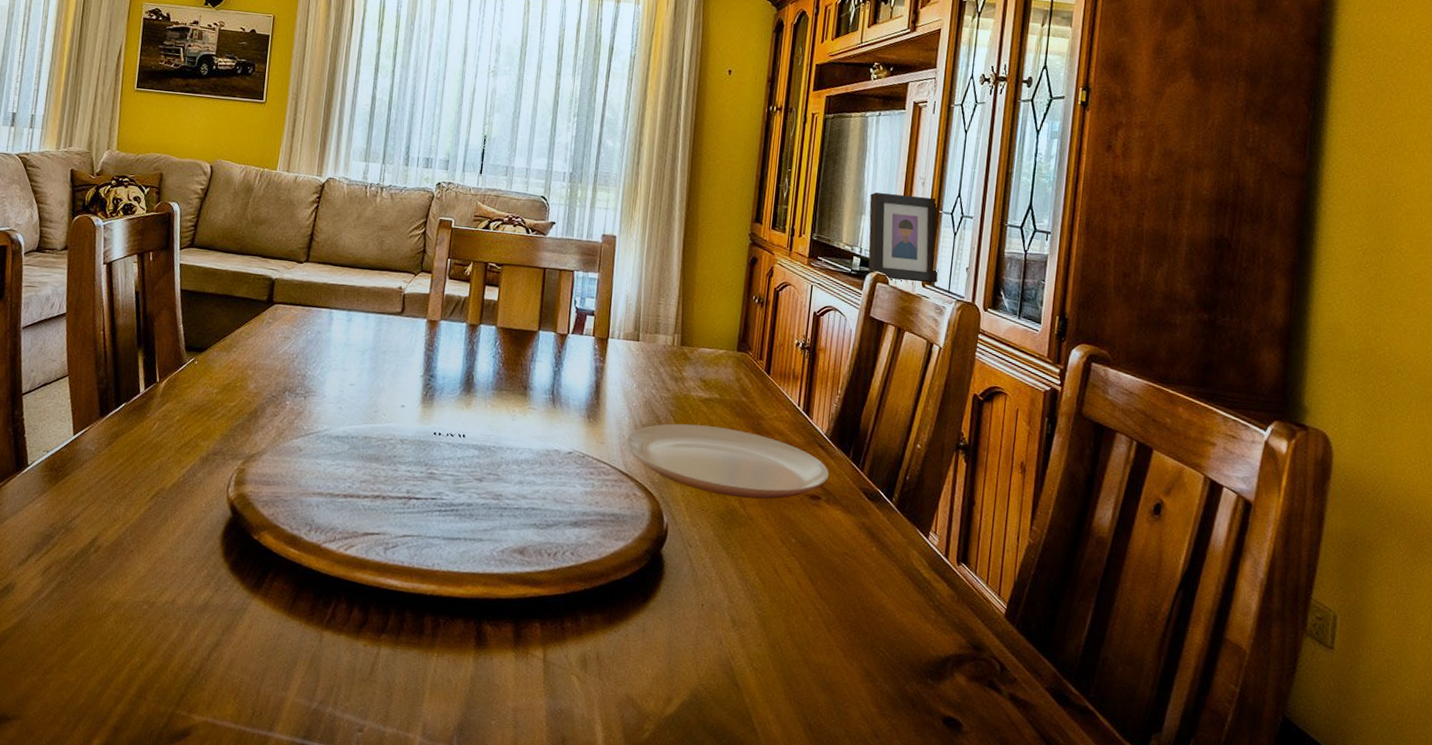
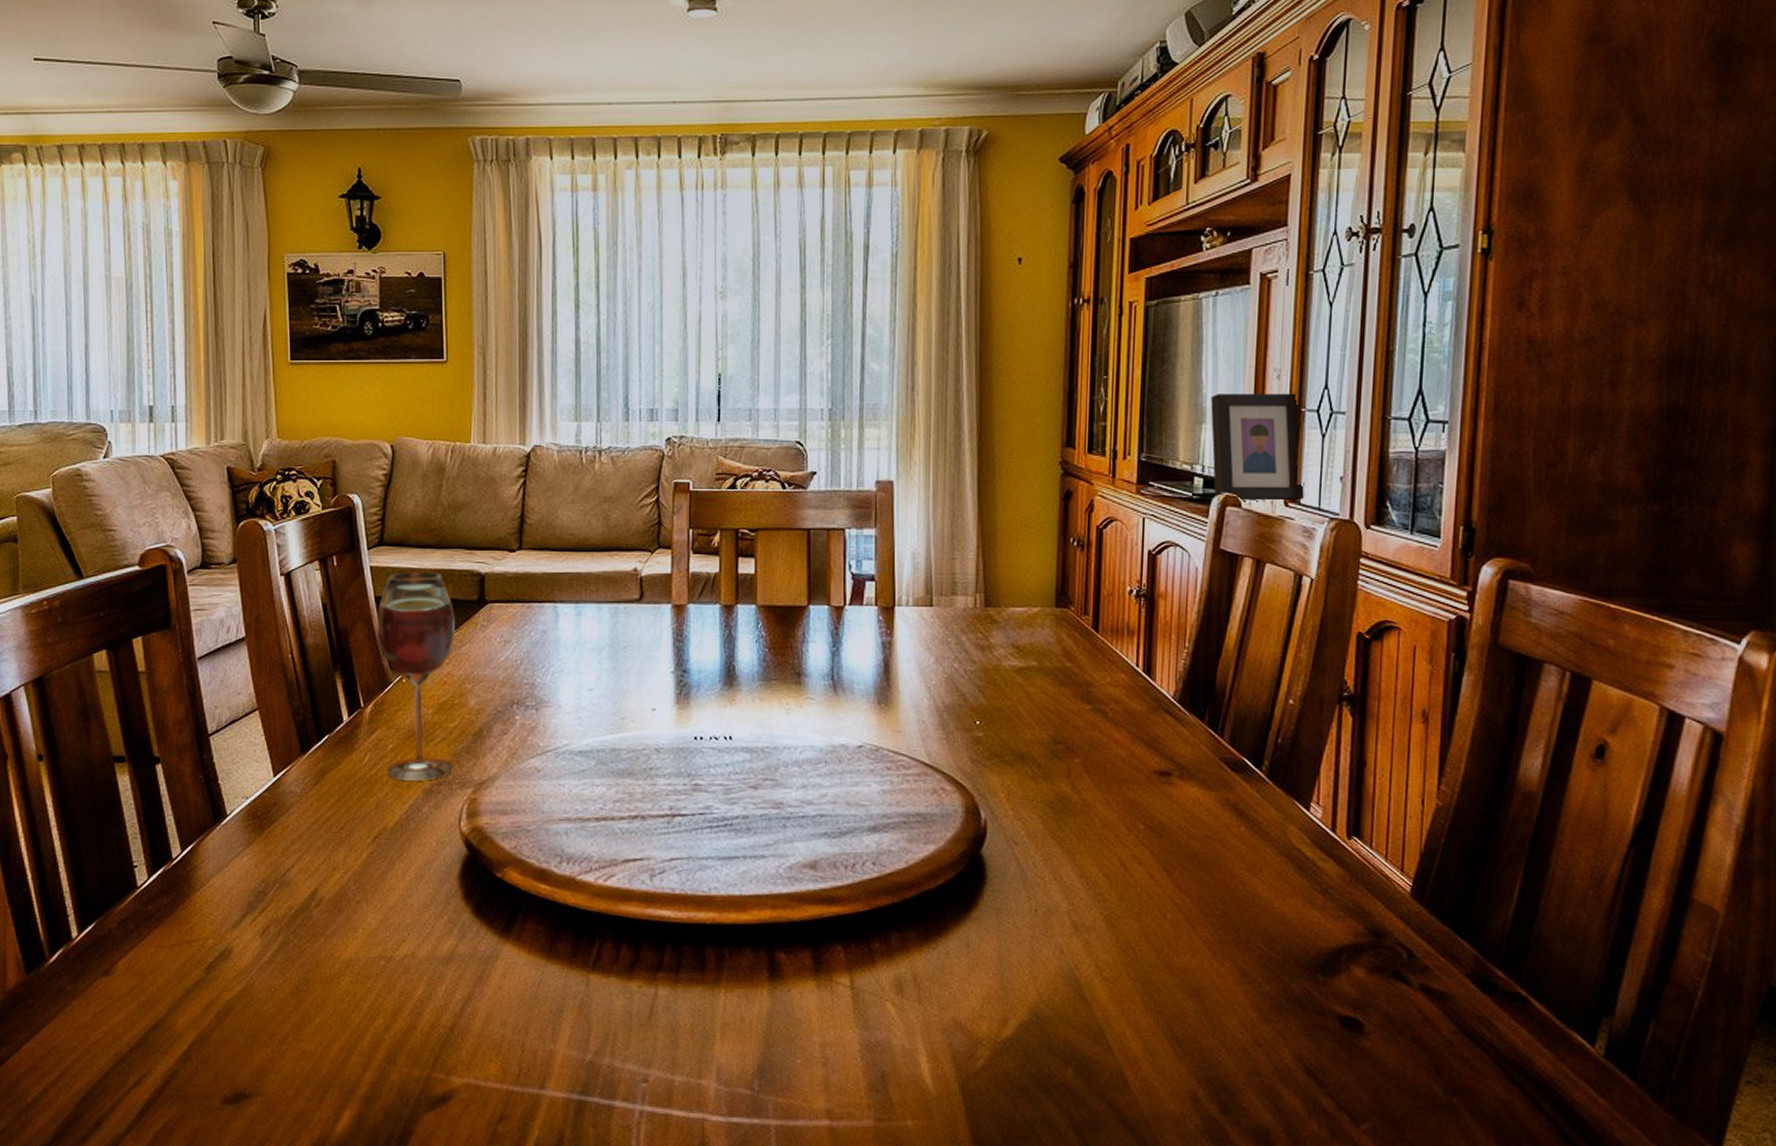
wineglass: none [172,271,246,450] -> present [376,572,455,782]
plate: present [626,423,829,500] -> none [927,700,1180,781]

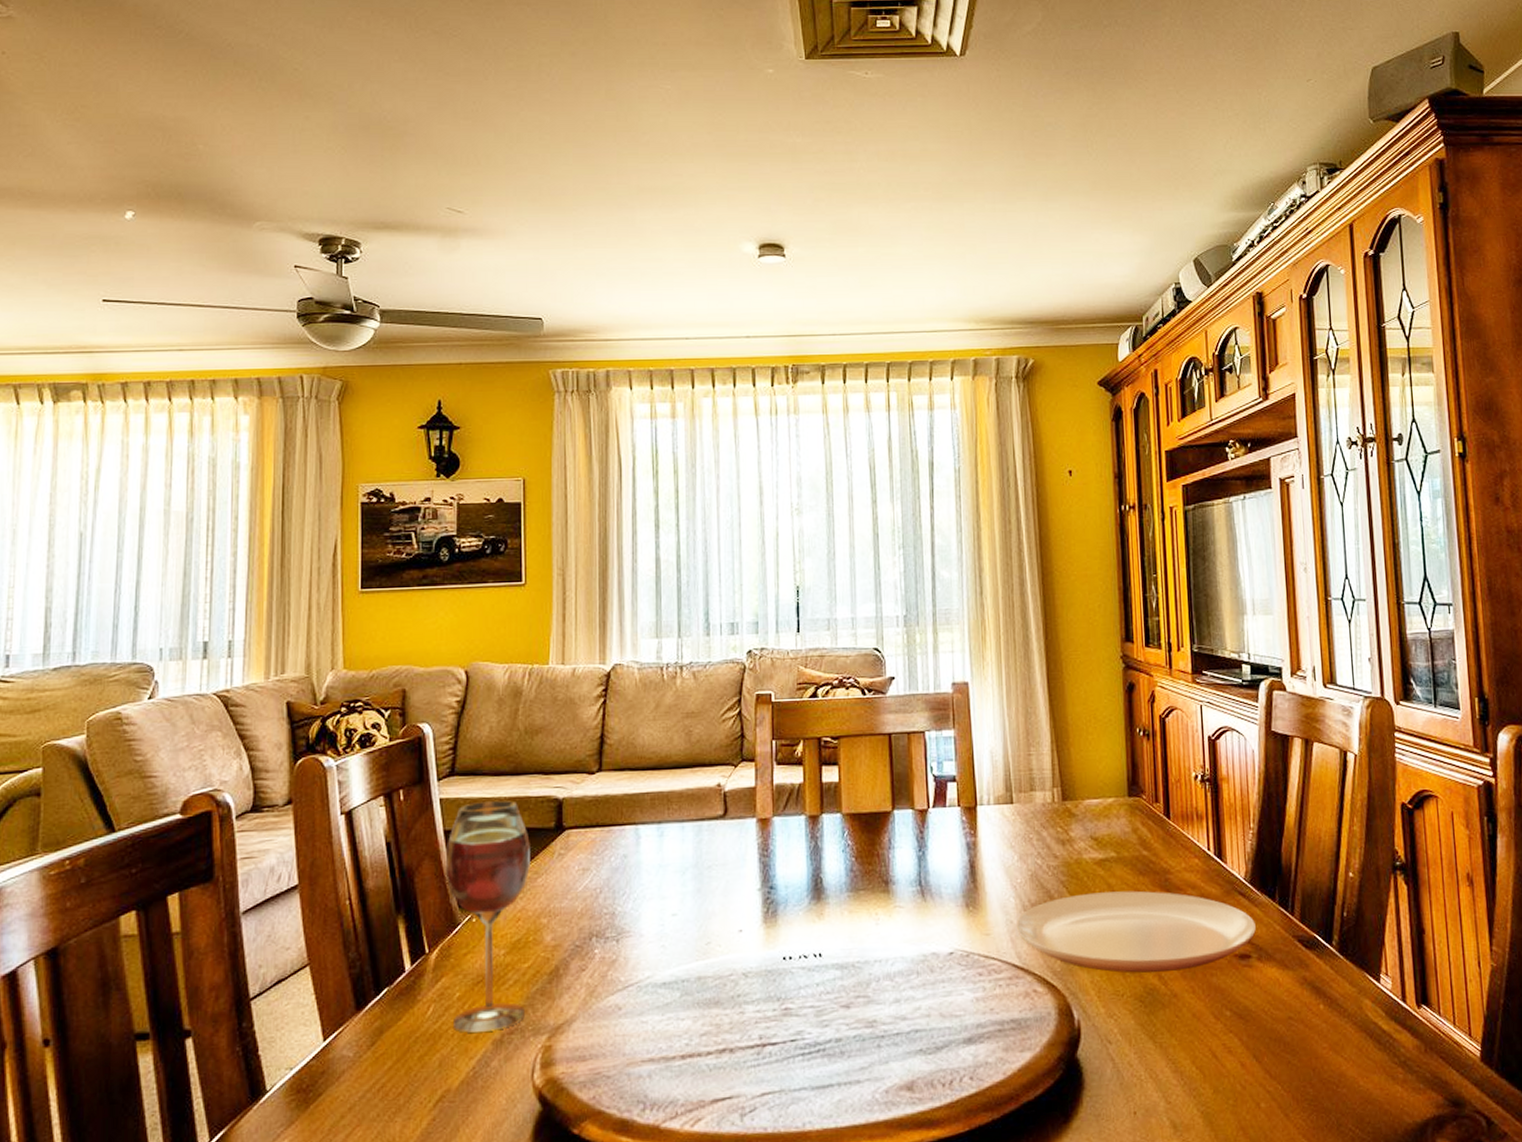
plate: none [927,700,1180,781] -> present [1015,890,1256,973]
picture frame: present [1211,393,1305,501] -> none [1249,583,1340,684]

